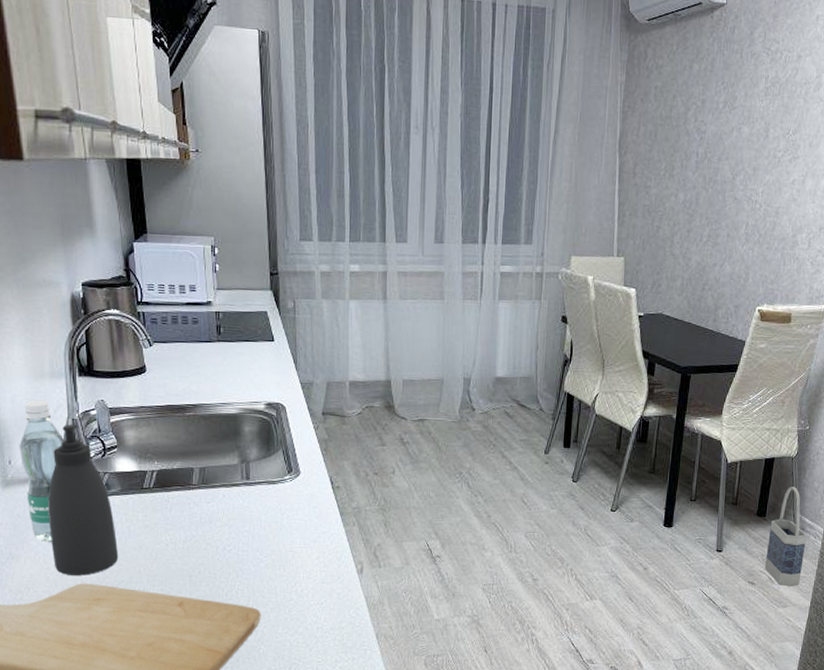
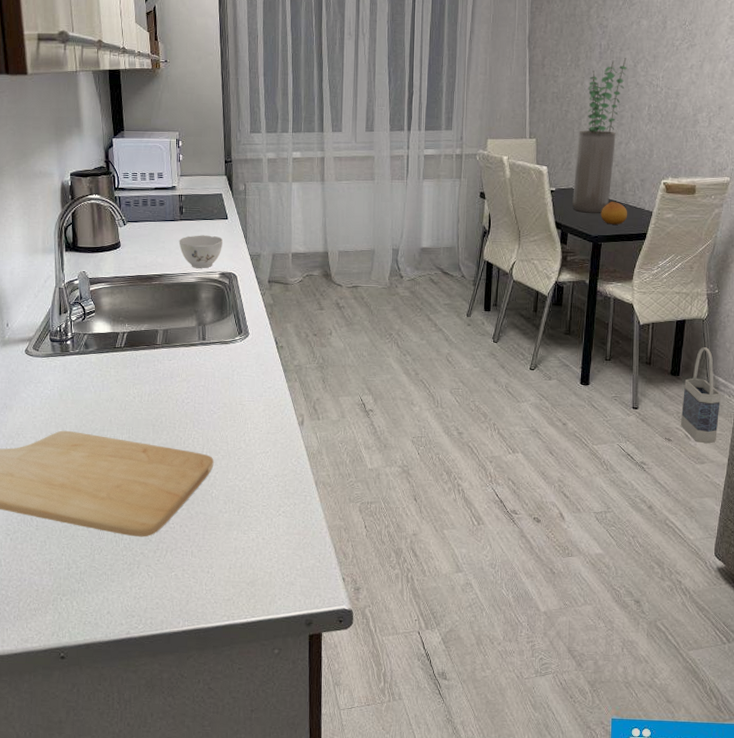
bottle: present [19,400,65,542] -> none [15,272,52,394]
soap dispenser: present [48,424,119,575] -> none [37,292,94,424]
teacup: none [216,359,268,398] -> present [179,235,223,268]
vase: none [661,169,725,342] -> present [572,58,628,213]
fruit: none [691,329,720,355] -> present [600,201,628,225]

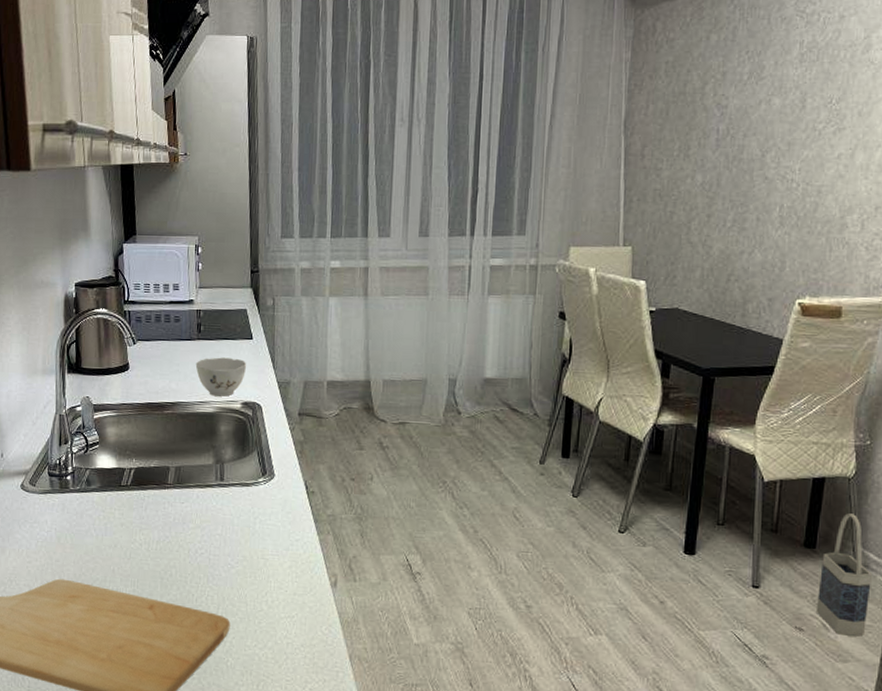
vase: present [572,58,628,213] -> none [677,146,753,340]
fruit: present [600,201,628,225] -> none [714,326,751,355]

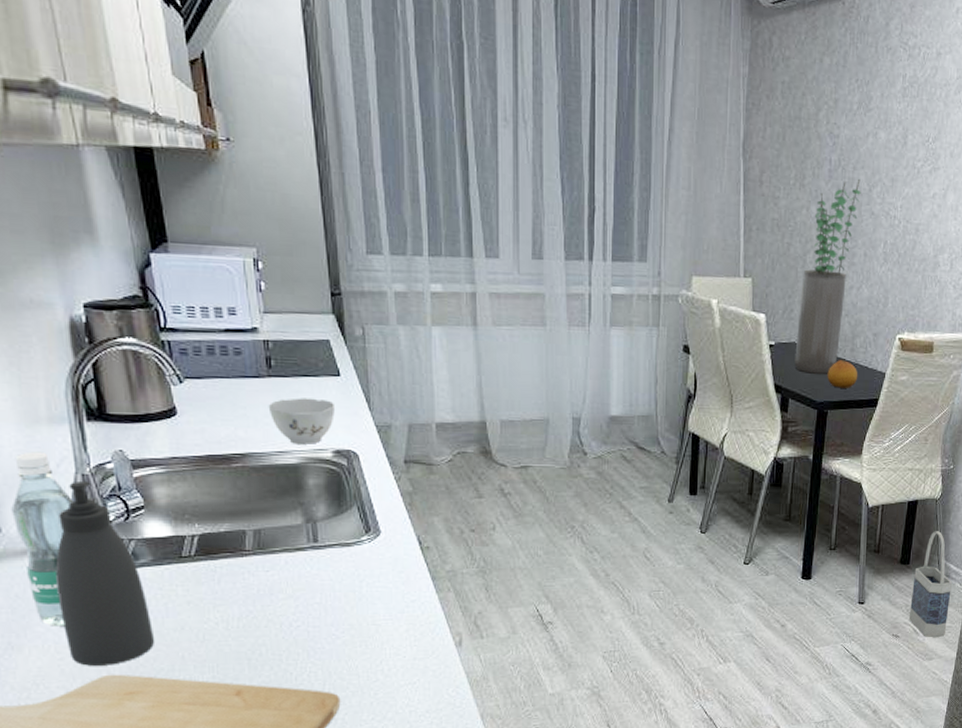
bottle: none [11,395,52,536] -> present [11,451,74,627]
soap dispenser: none [32,419,95,571] -> present [55,480,155,666]
vase: none [677,146,753,340] -> present [794,179,861,374]
fruit: none [714,326,751,355] -> present [827,360,858,388]

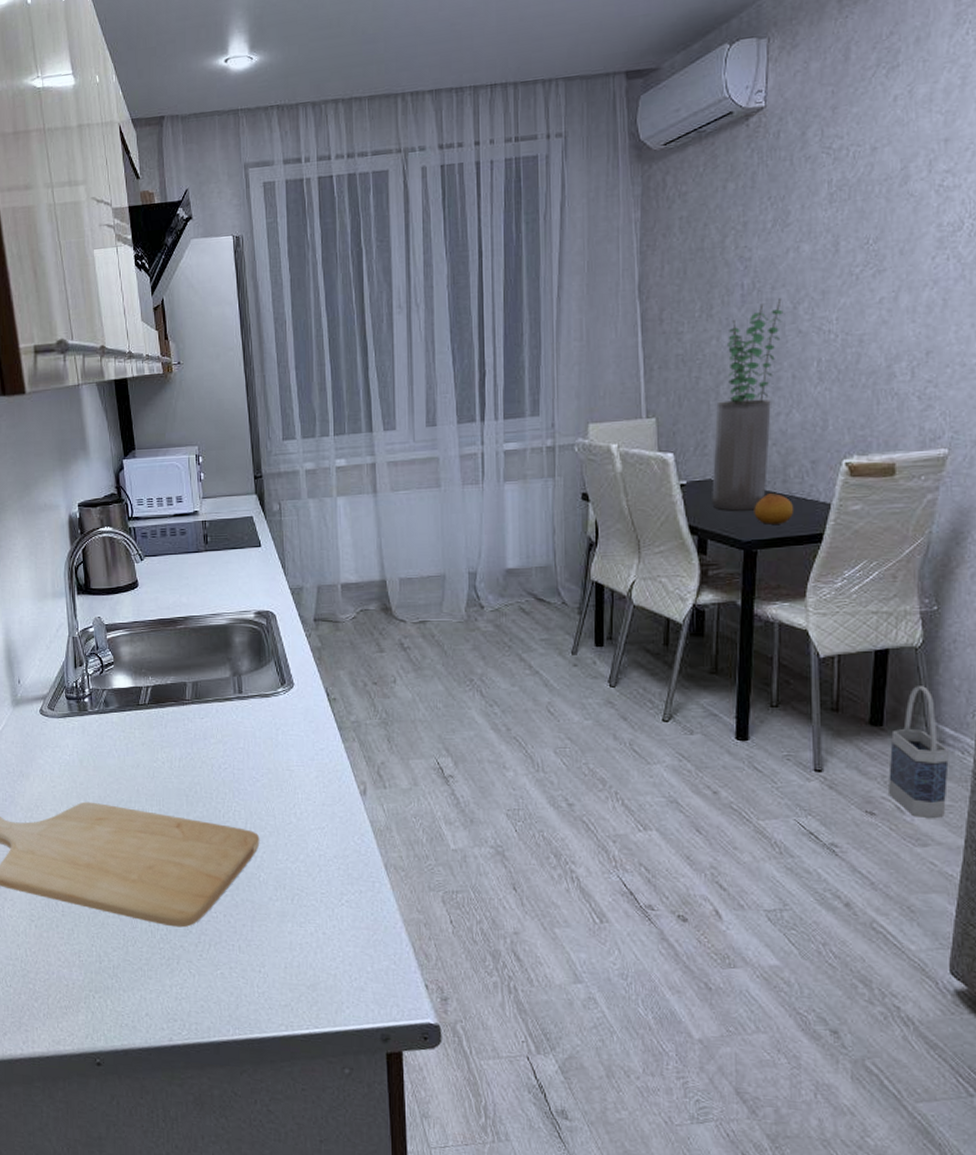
bottle: present [11,451,74,627] -> none [27,620,67,760]
soap dispenser: present [55,480,155,666] -> none [53,642,118,794]
teacup: present [268,398,335,444] -> none [205,567,256,607]

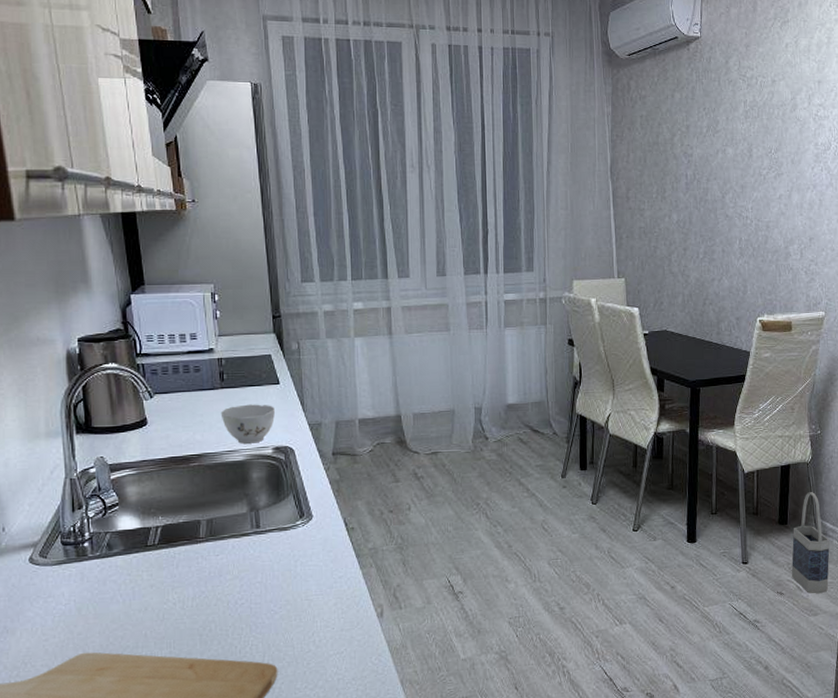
teacup: none [205,567,256,607] -> present [220,404,275,444]
vase: present [712,299,784,511] -> none [667,189,716,356]
fruit: present [754,493,794,525] -> none [697,343,725,367]

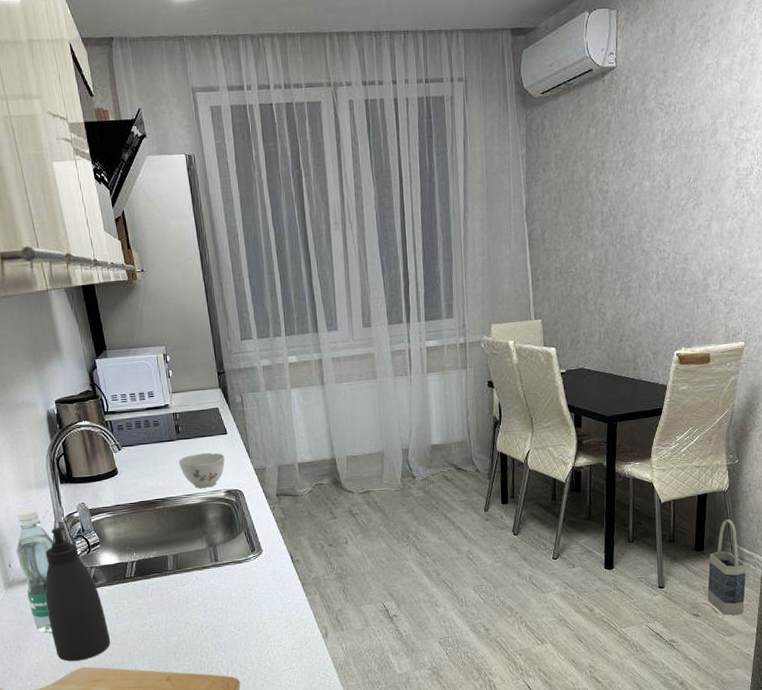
bottle: none [13,461,63,611] -> present [16,508,54,633]
soap dispenser: none [45,484,123,646] -> present [45,526,111,661]

